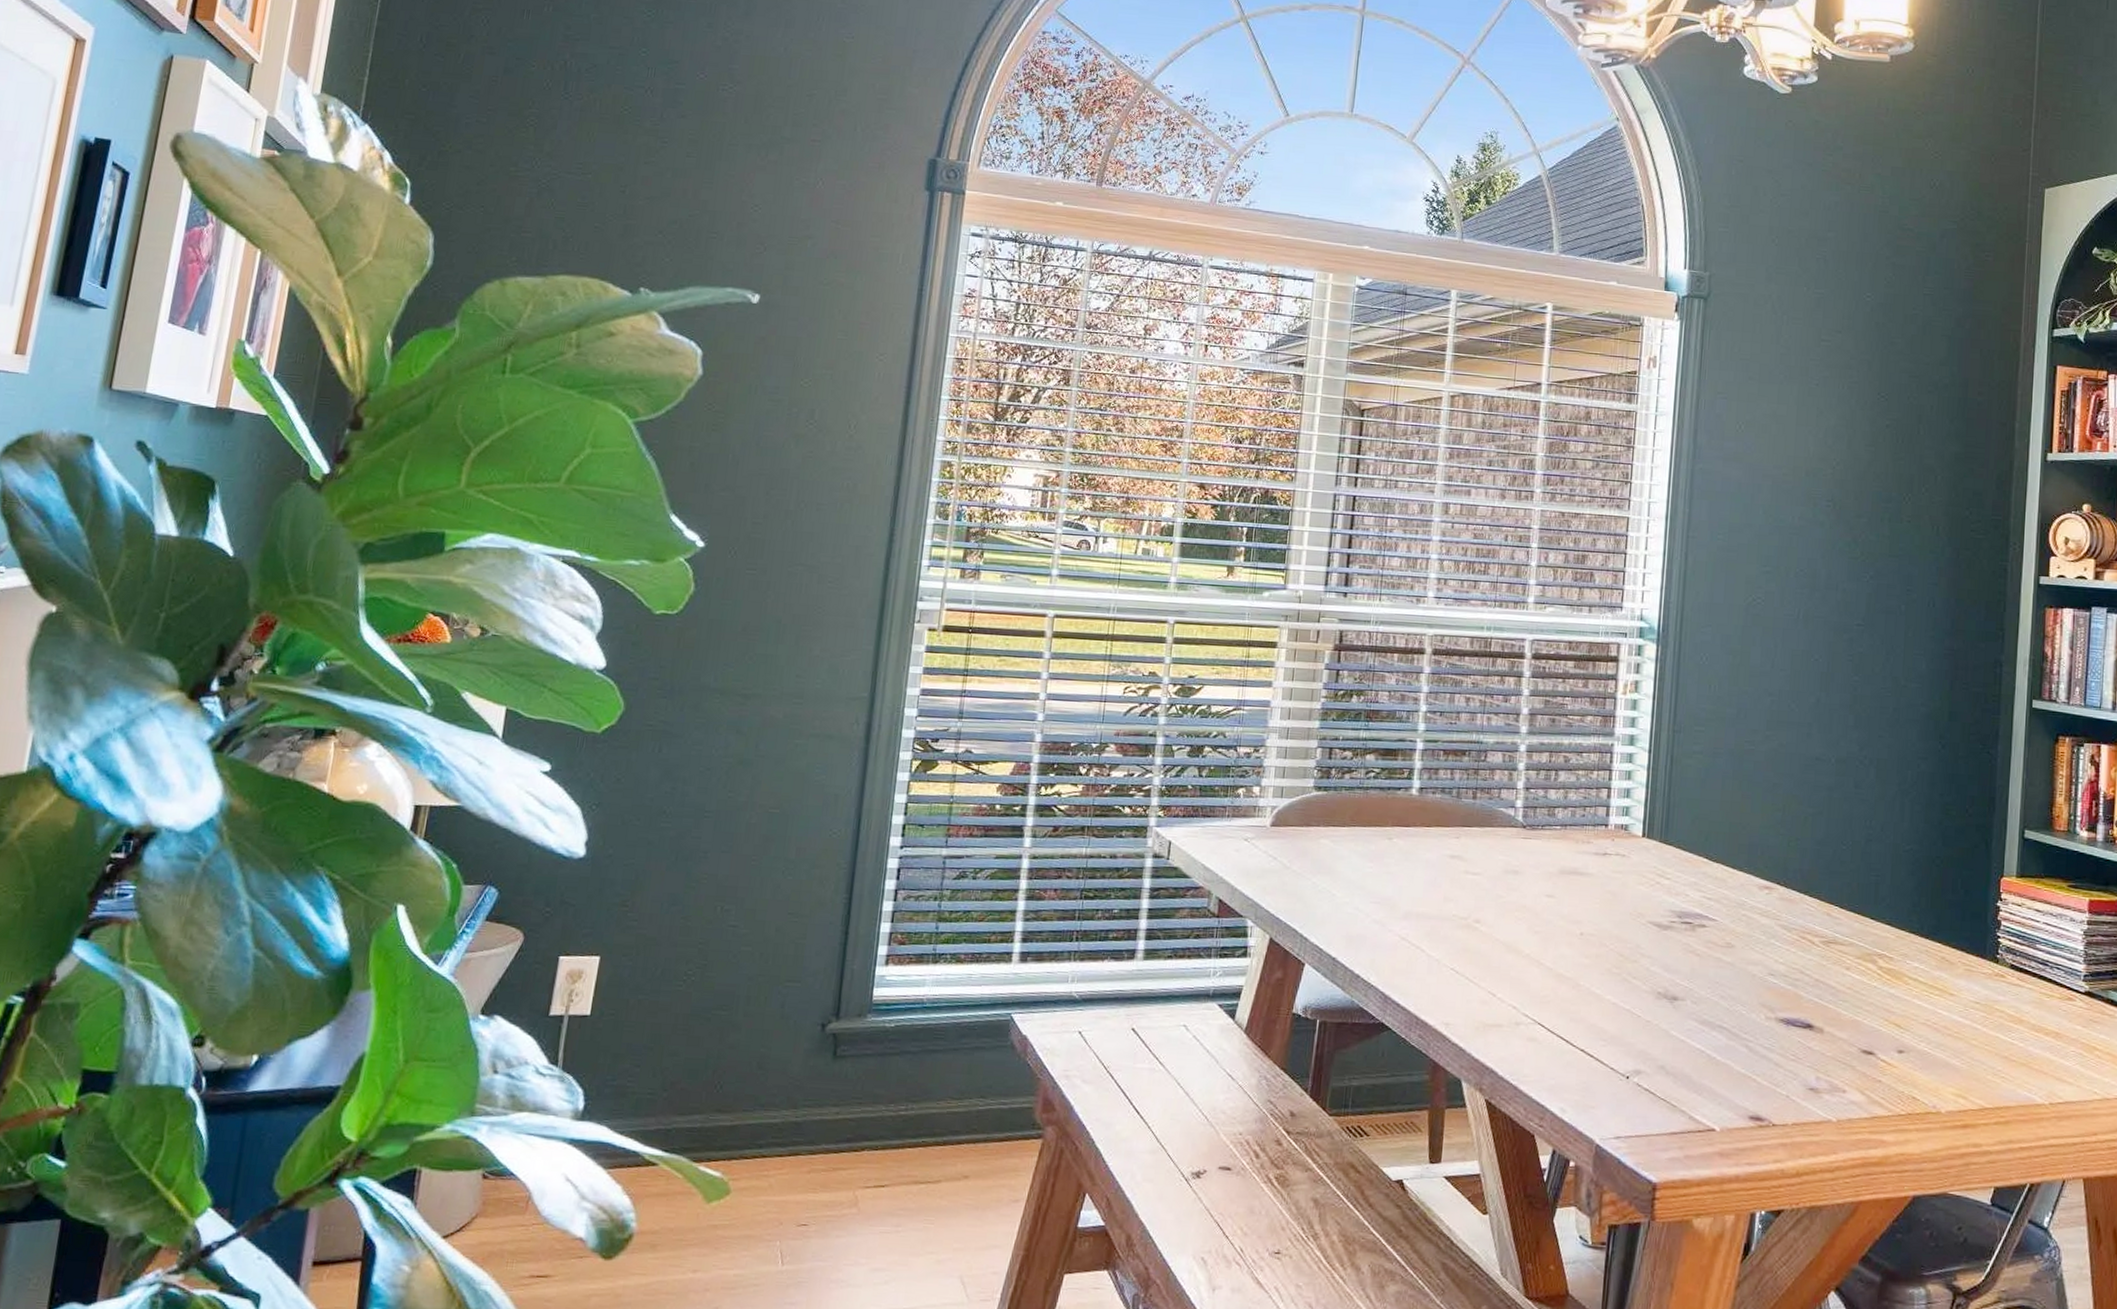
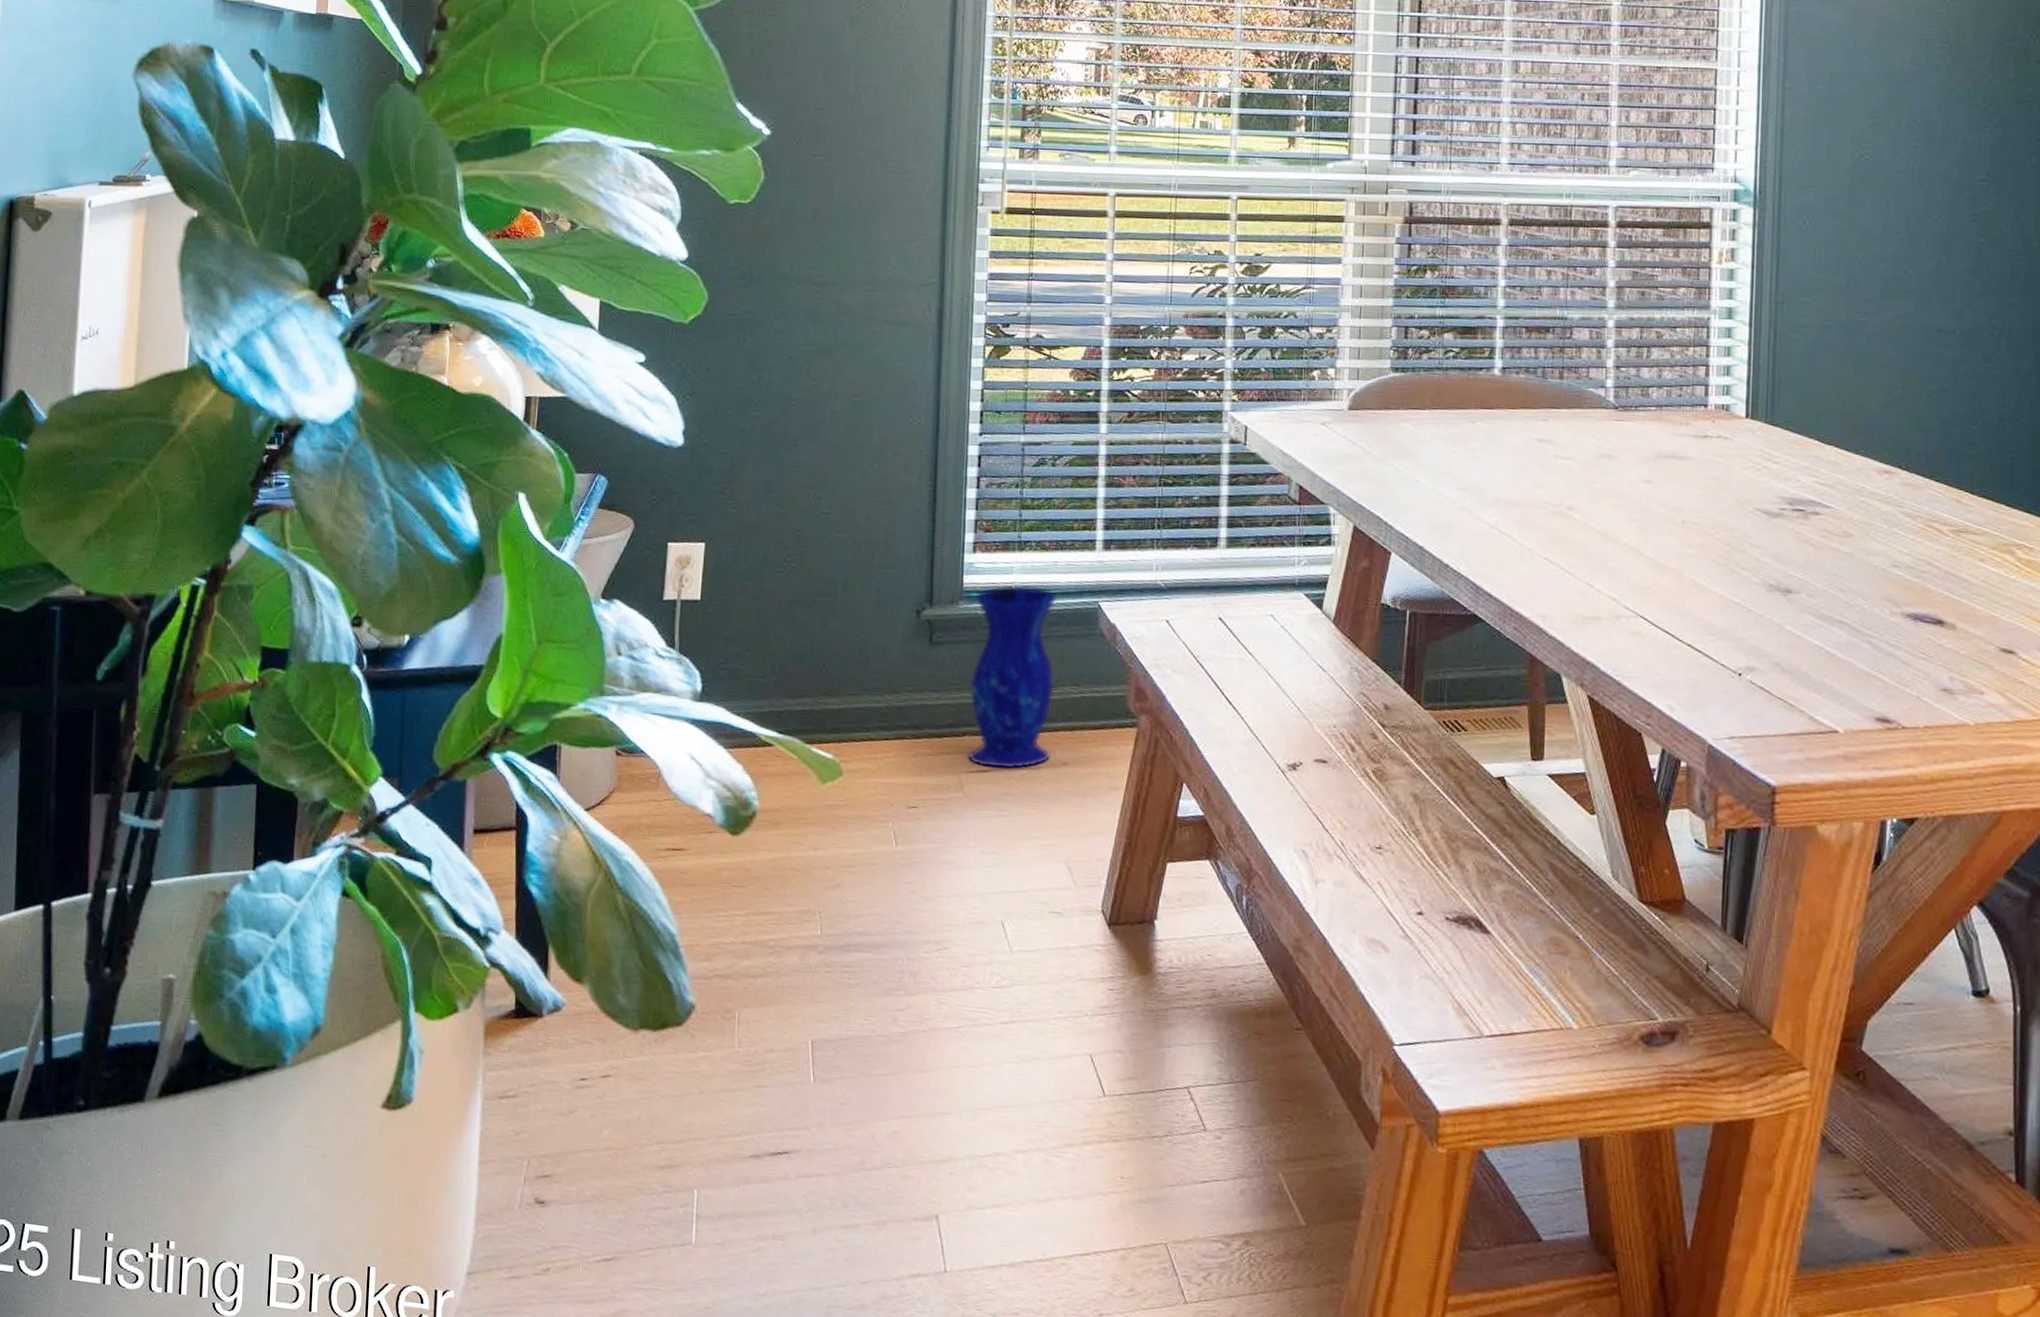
vase: none [864,997,969,1184] -> present [967,584,1057,770]

